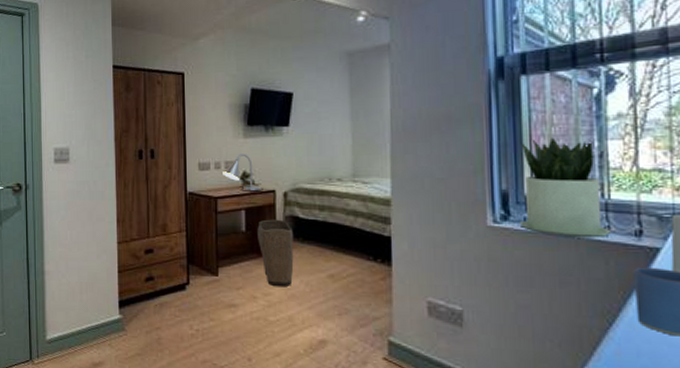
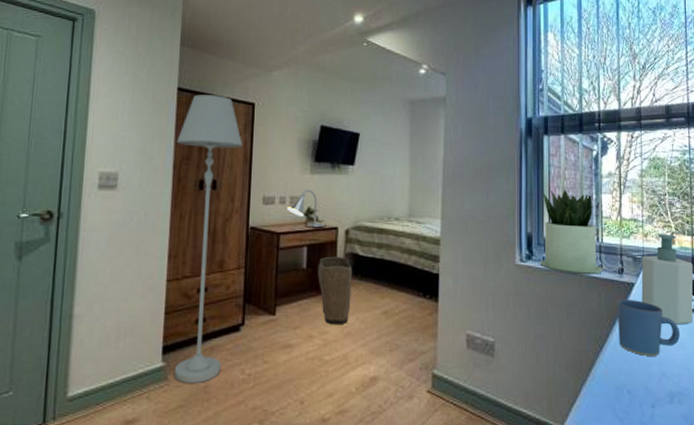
floor lamp: none [116,68,176,336] -> present [173,94,243,384]

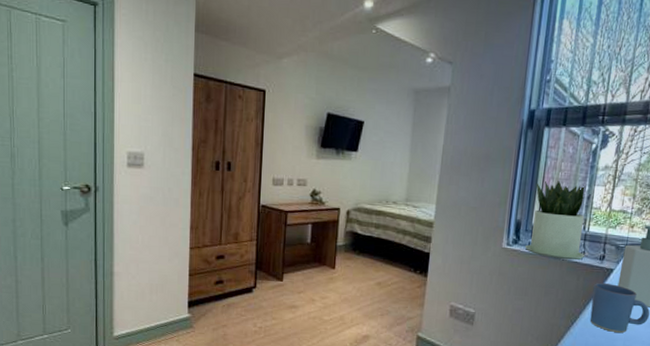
floor lamp: present [173,94,243,384] -> none [194,80,255,332]
table lamp: present [286,189,326,228] -> none [293,173,329,209]
laundry basket: present [317,256,352,324] -> none [320,233,351,291]

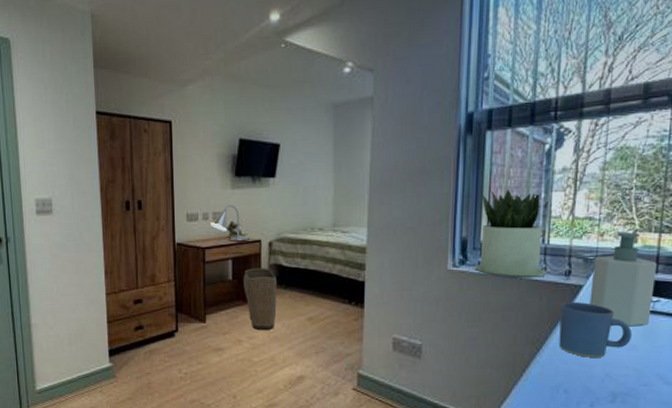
table lamp: none [293,173,329,209] -> present [209,204,249,242]
laundry basket: none [320,233,351,291] -> present [243,268,277,330]

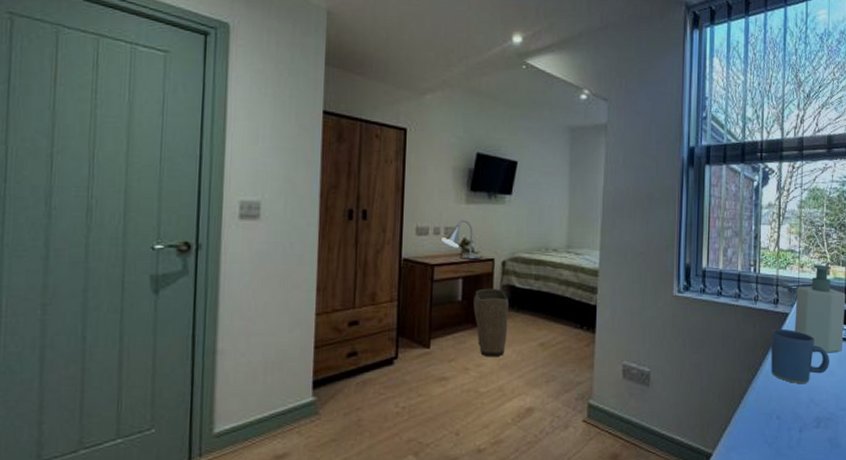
planter: present [474,190,546,279] -> none [696,221,758,306]

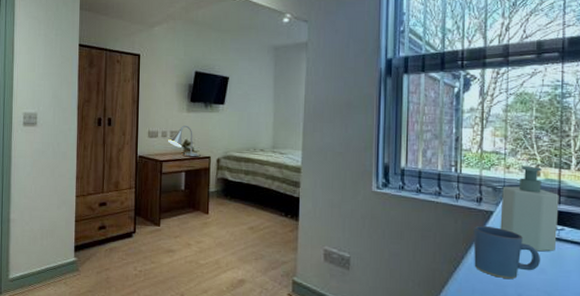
laundry basket: present [473,288,509,356] -> none [194,180,223,236]

